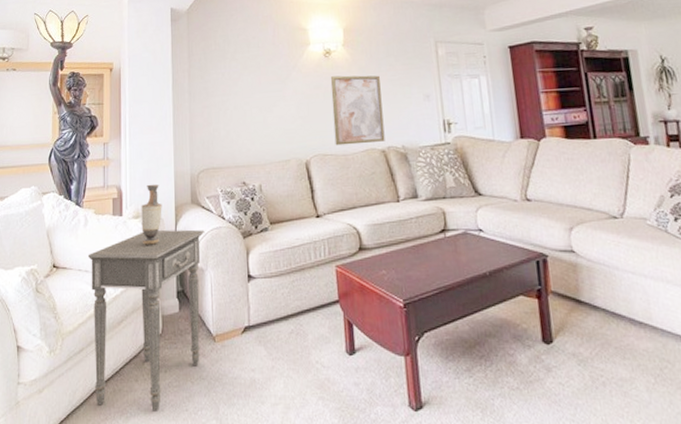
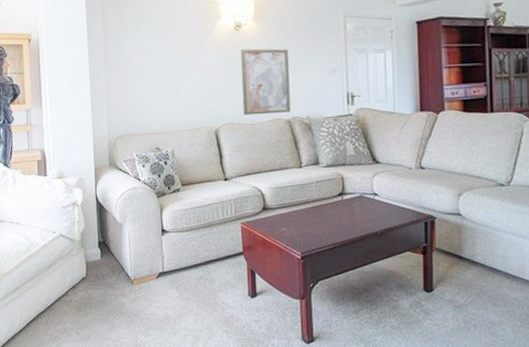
side table: present [87,229,205,412] -> none [17,189,123,339]
vase: present [141,184,162,245] -> none [63,148,83,202]

